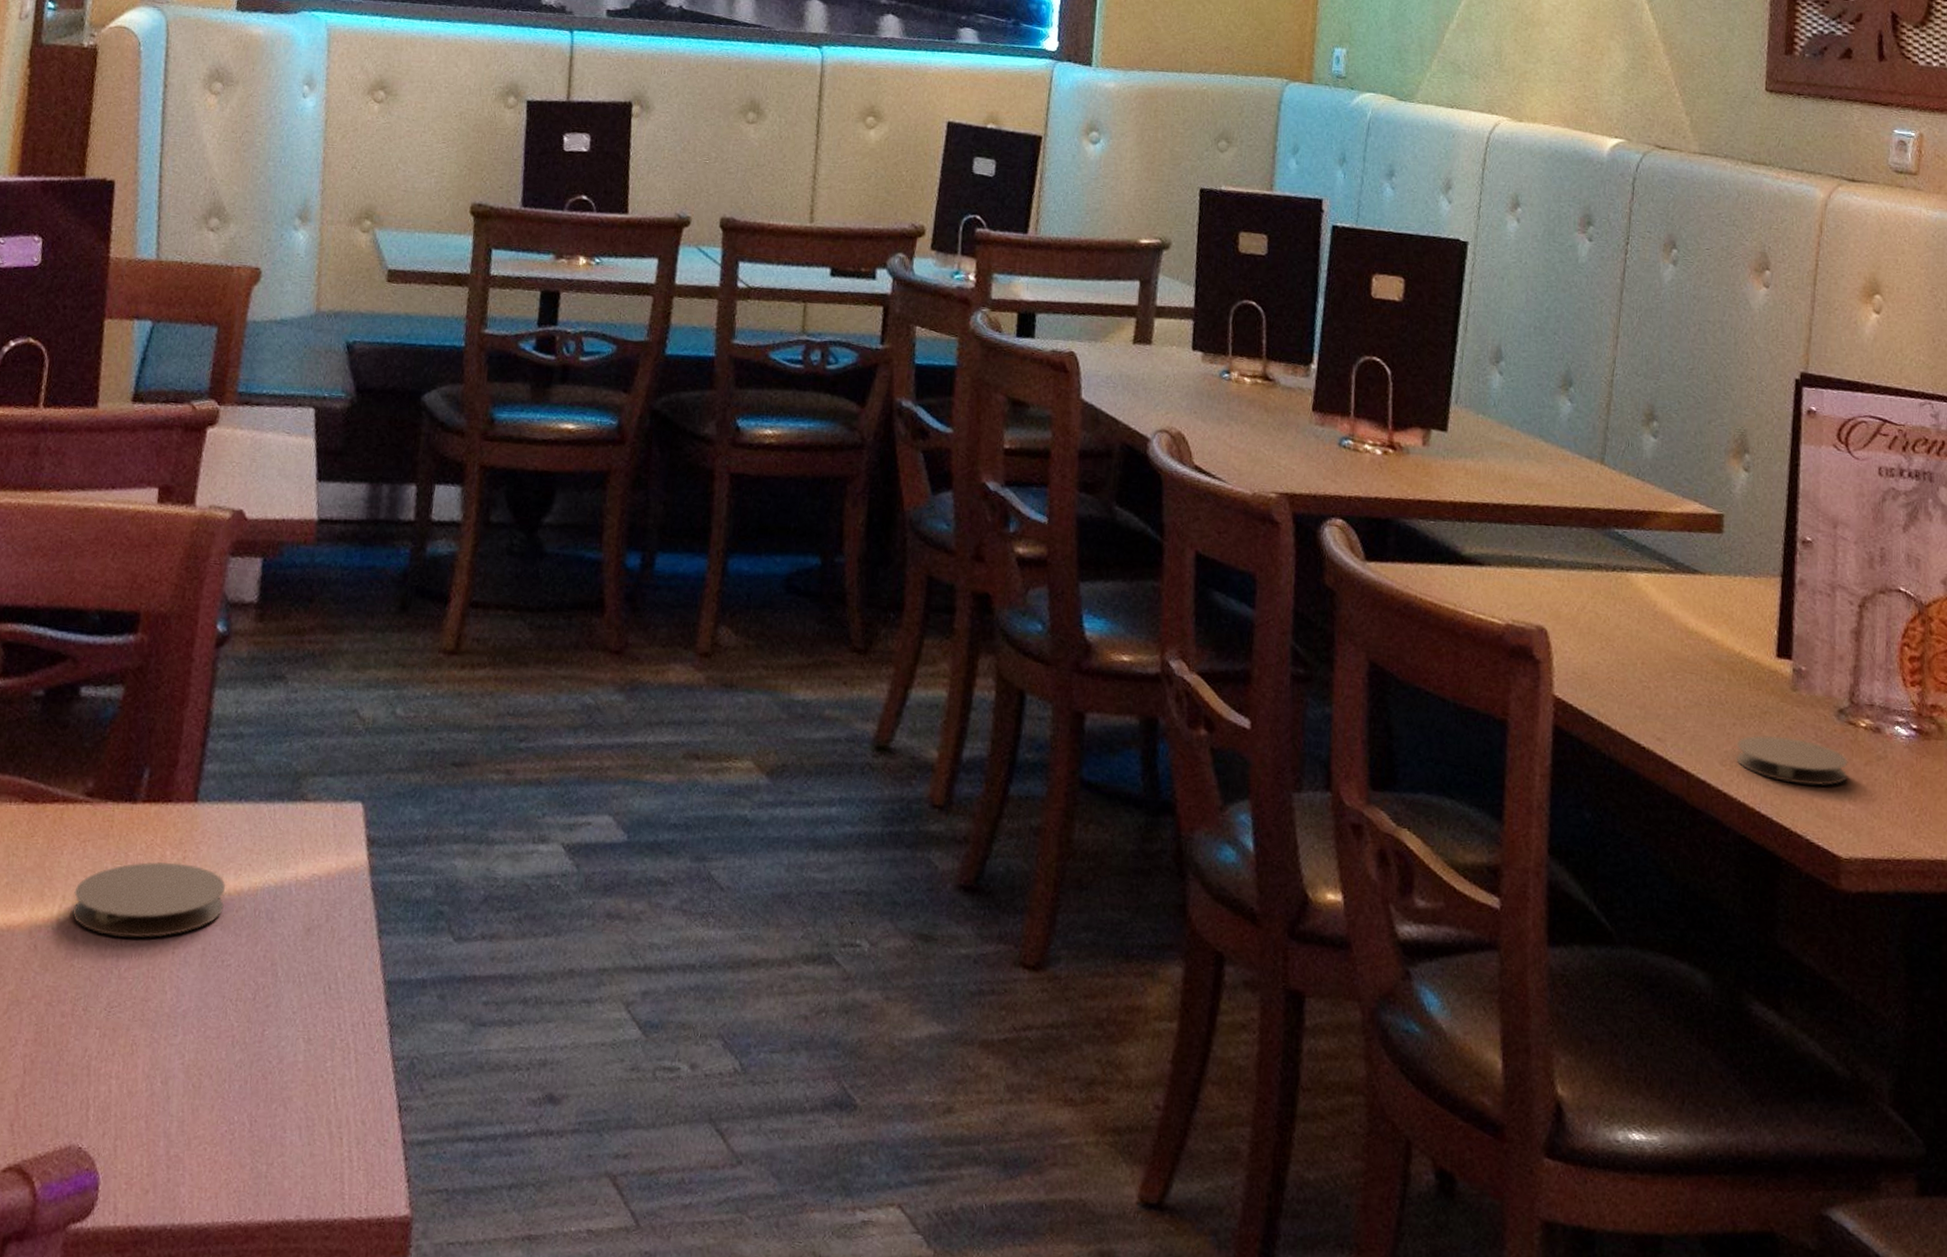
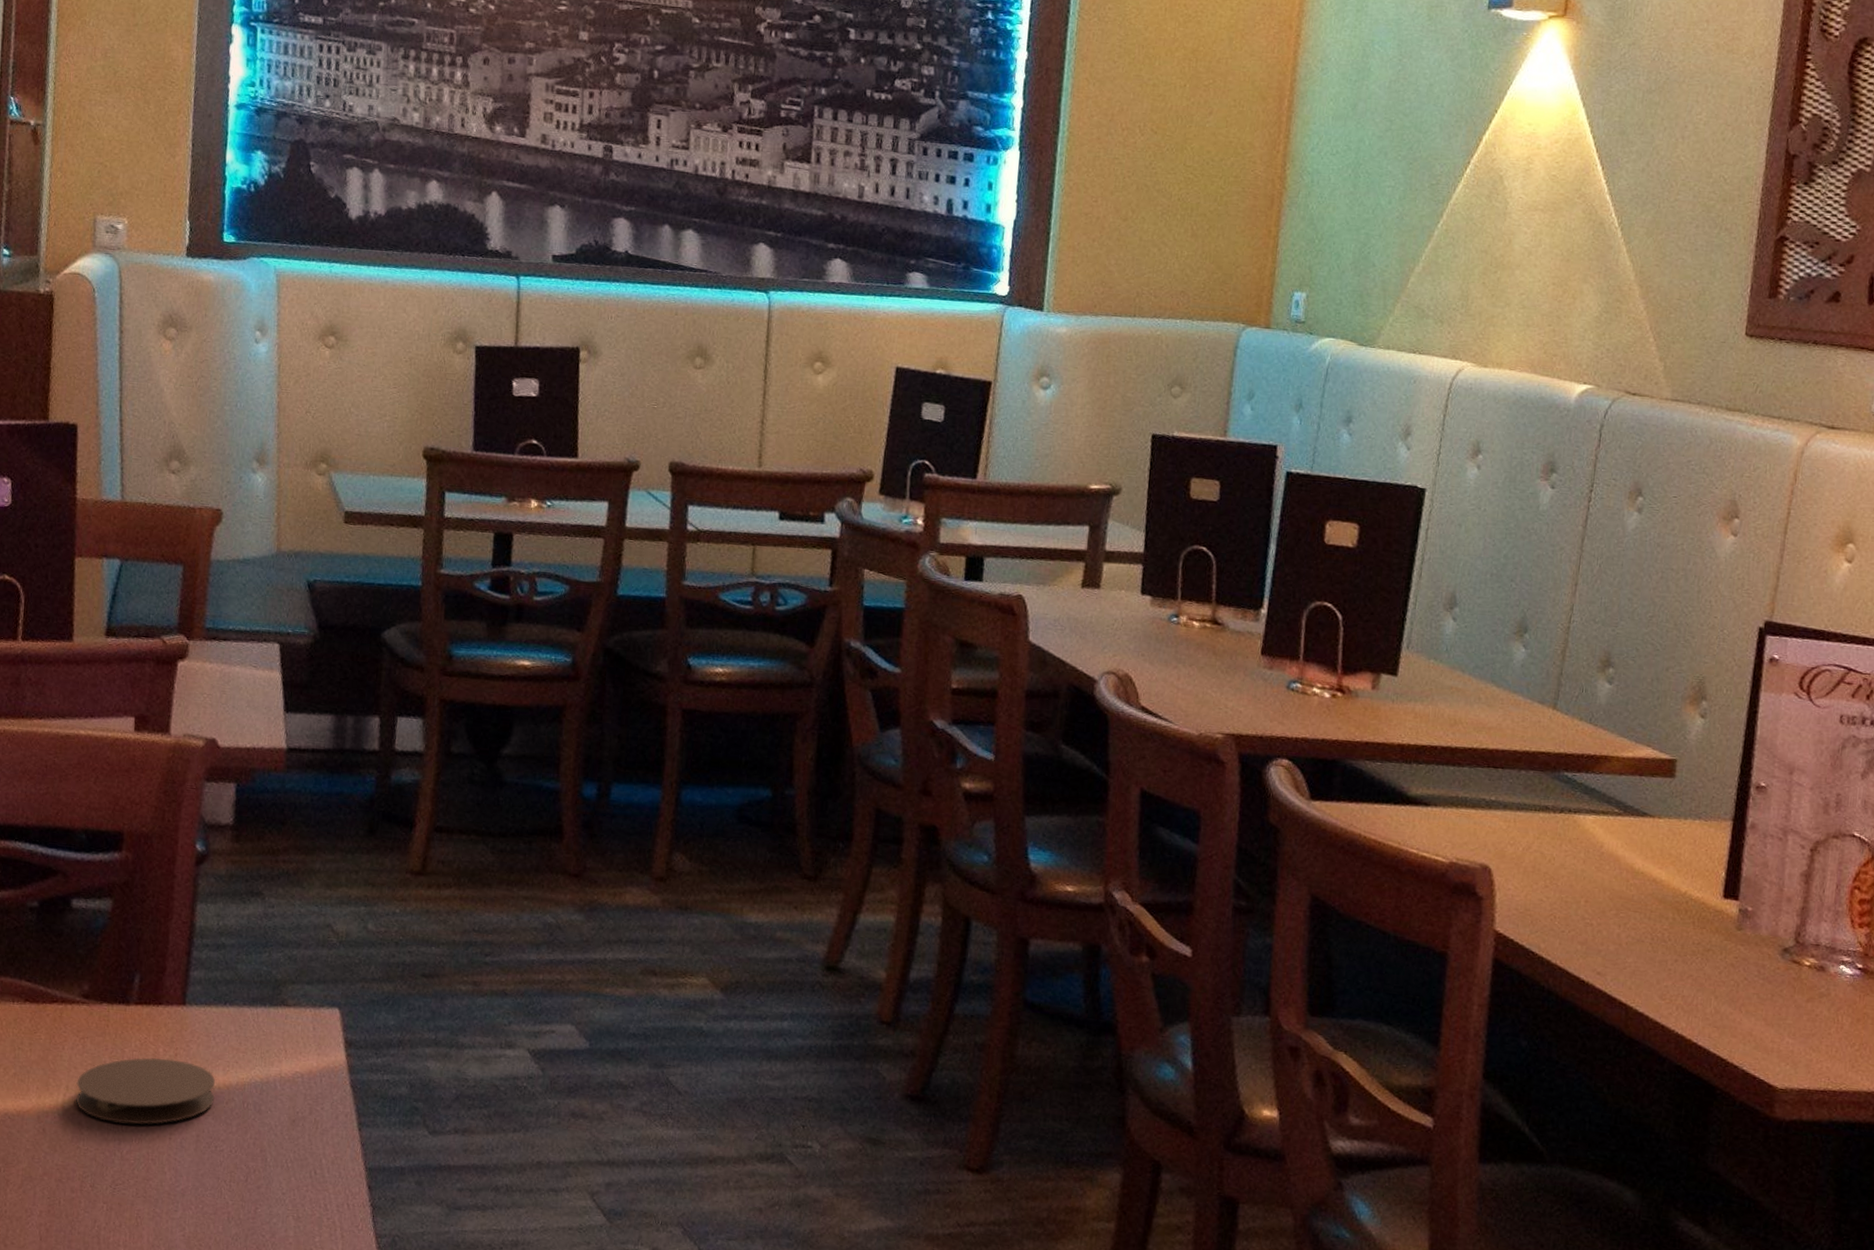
coaster: present [1736,735,1848,785] -> none [1676,971,1790,1020]

